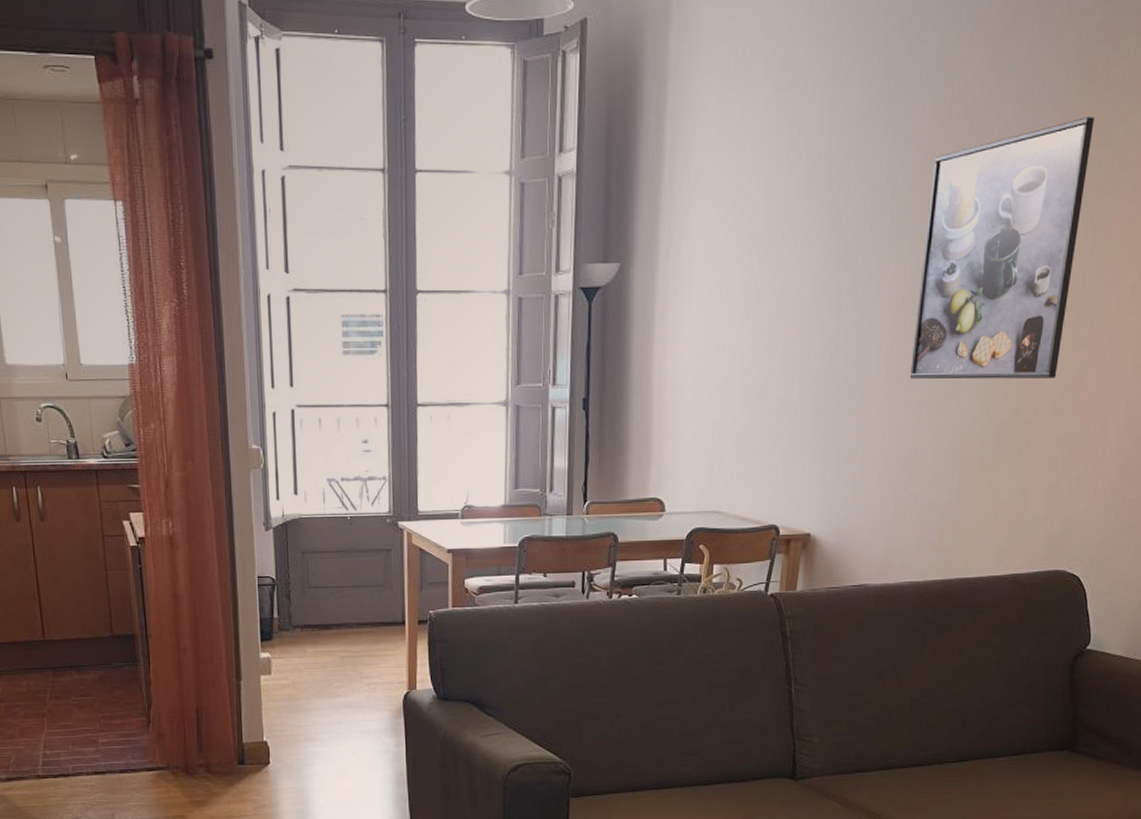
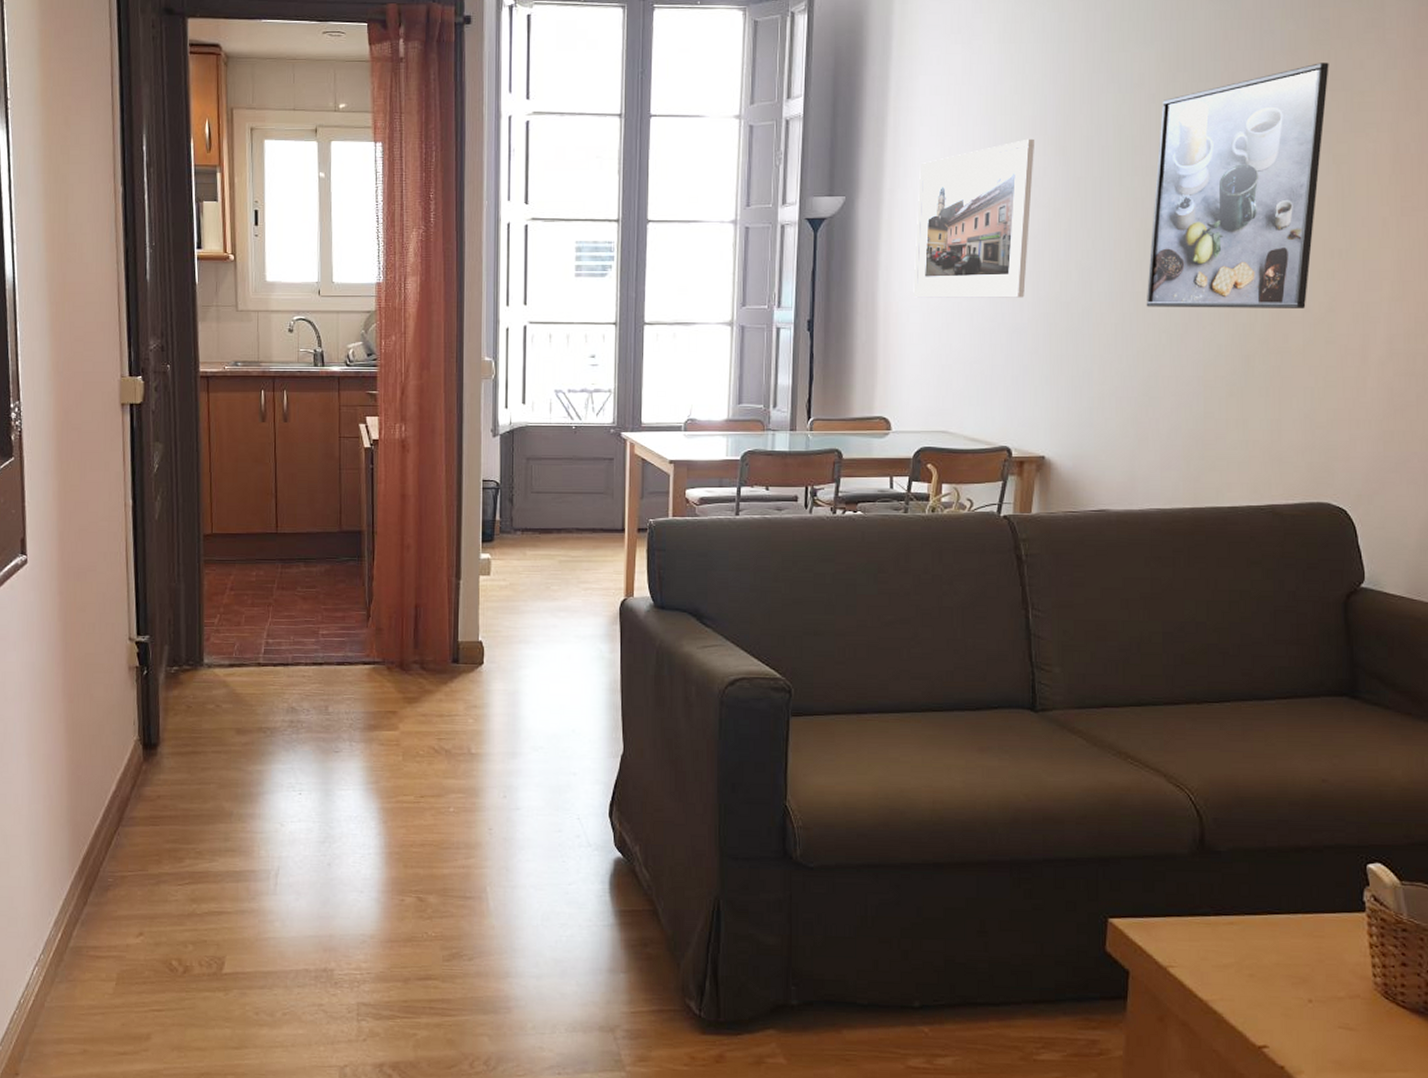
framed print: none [687,199,809,373] -> present [913,138,1034,298]

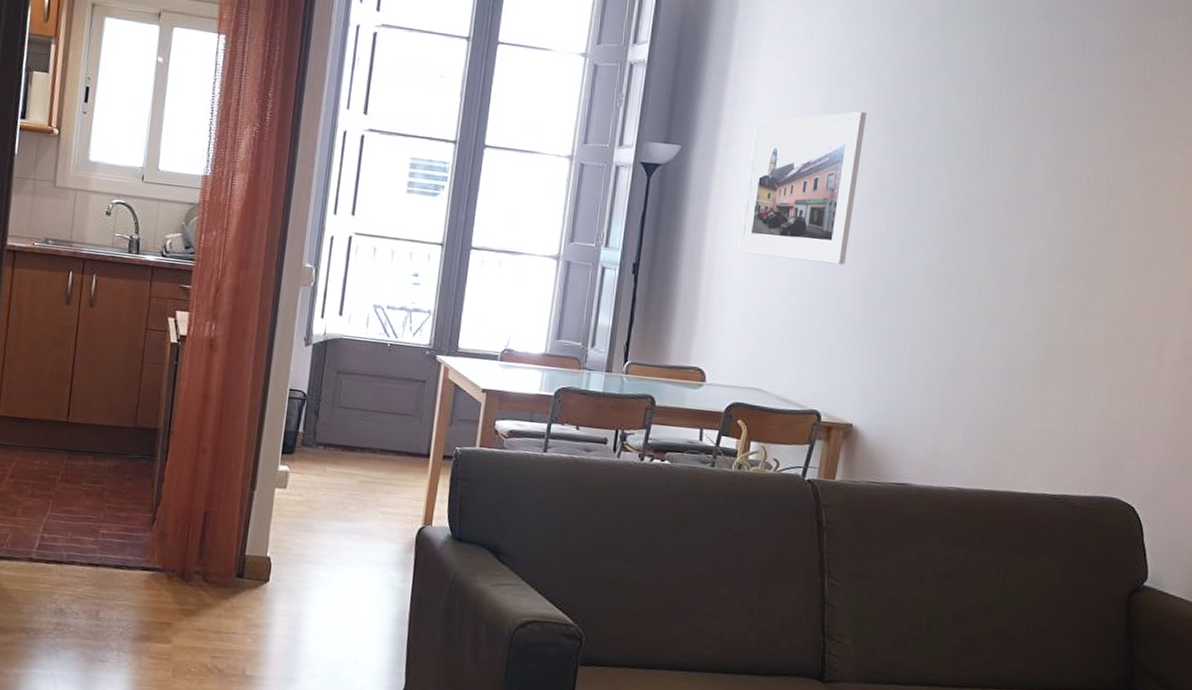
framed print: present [1146,63,1329,308] -> none [960,73,1144,306]

